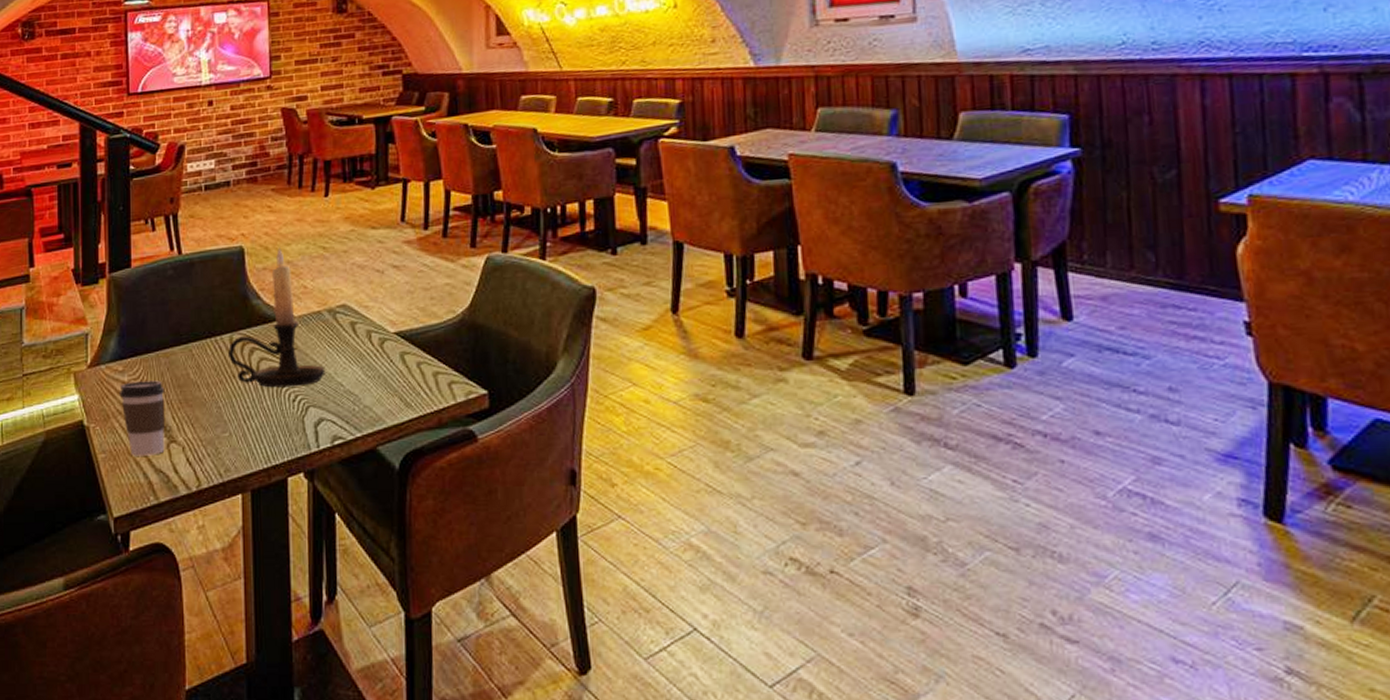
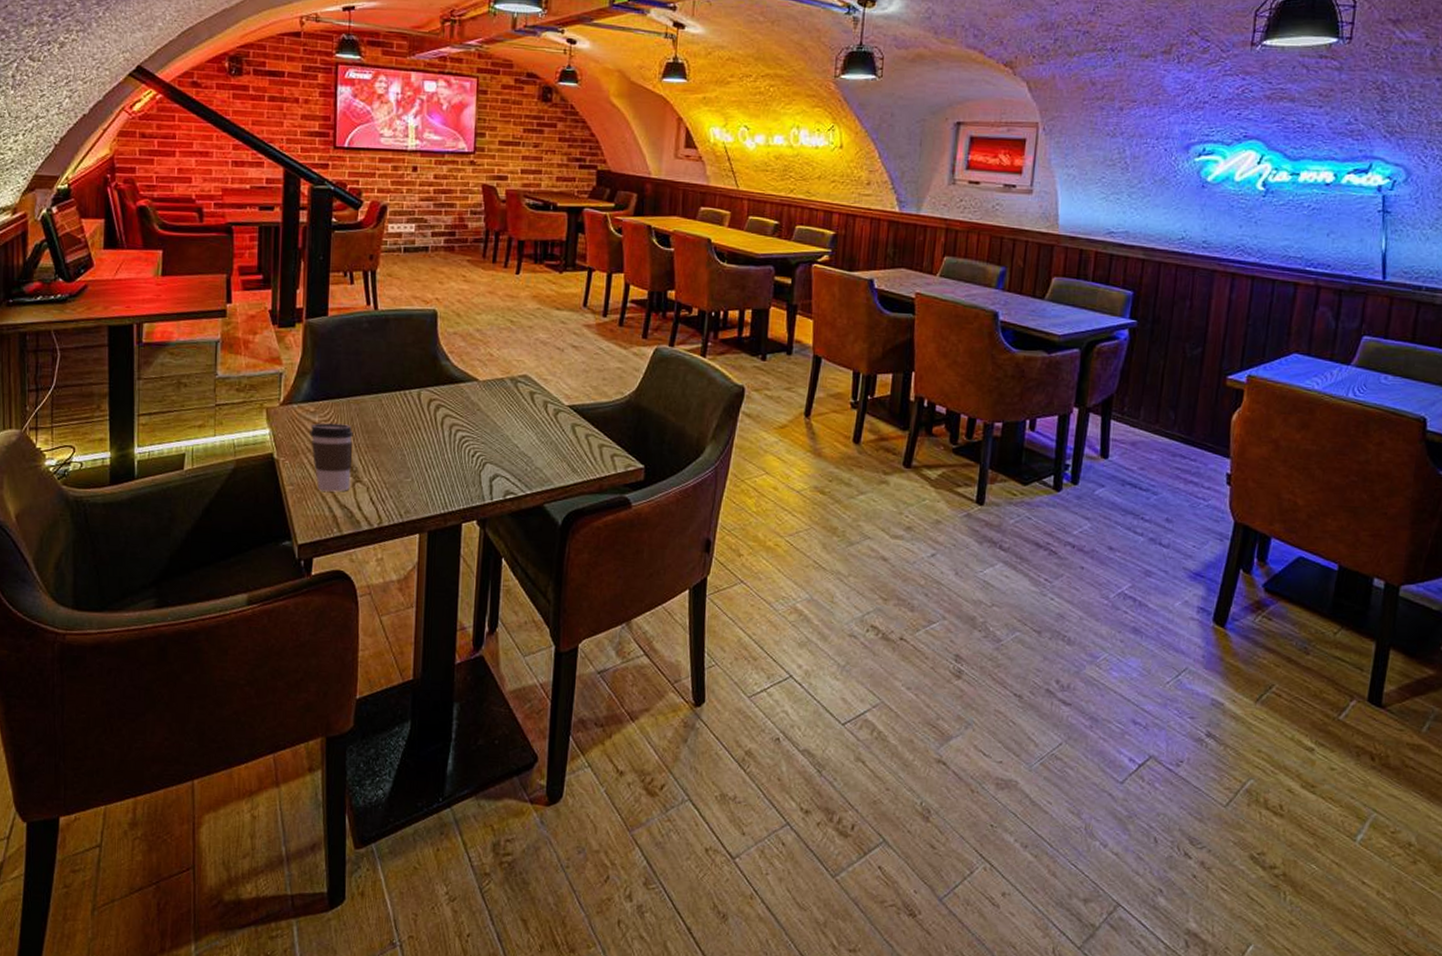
candle holder: present [228,247,326,388] -> none [416,315,504,444]

